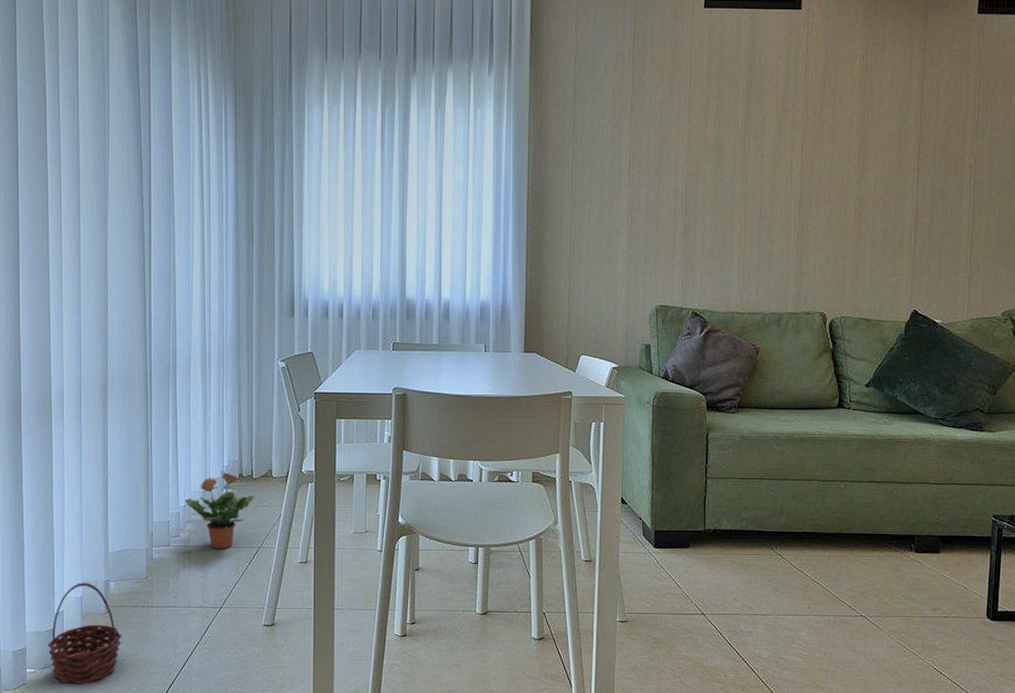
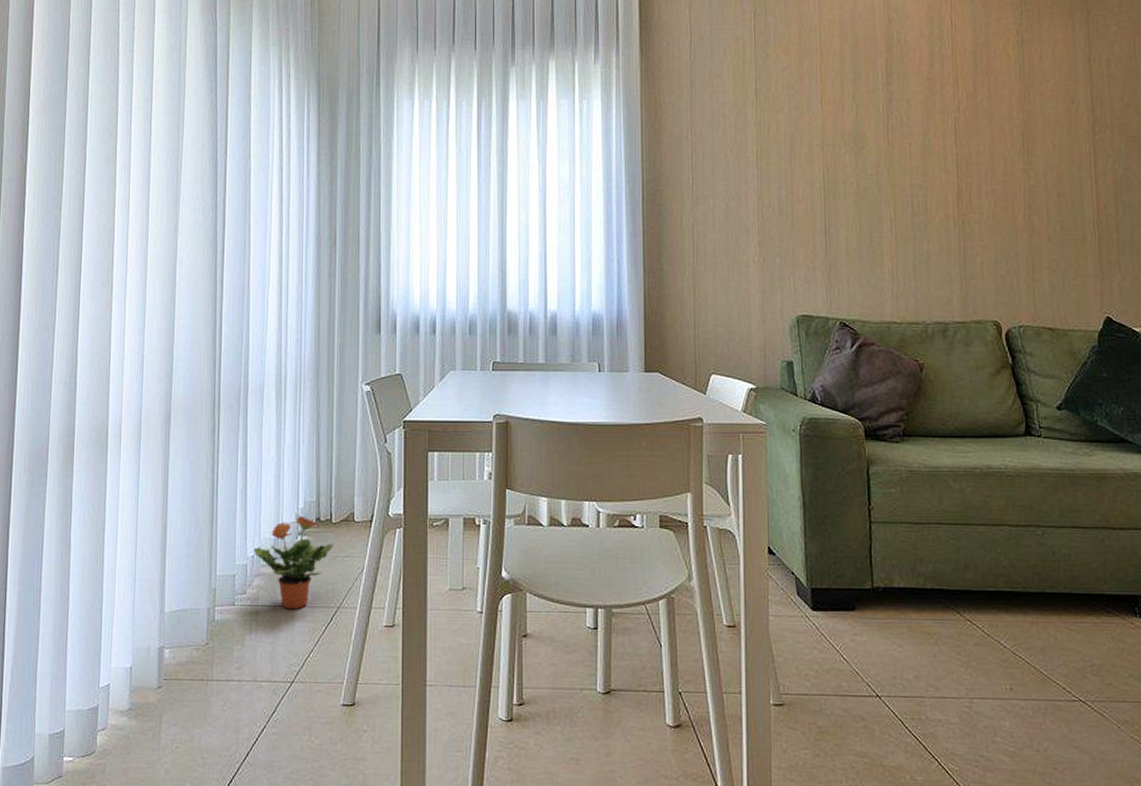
basket: present [48,583,122,684] -> none [89,649,176,778]

